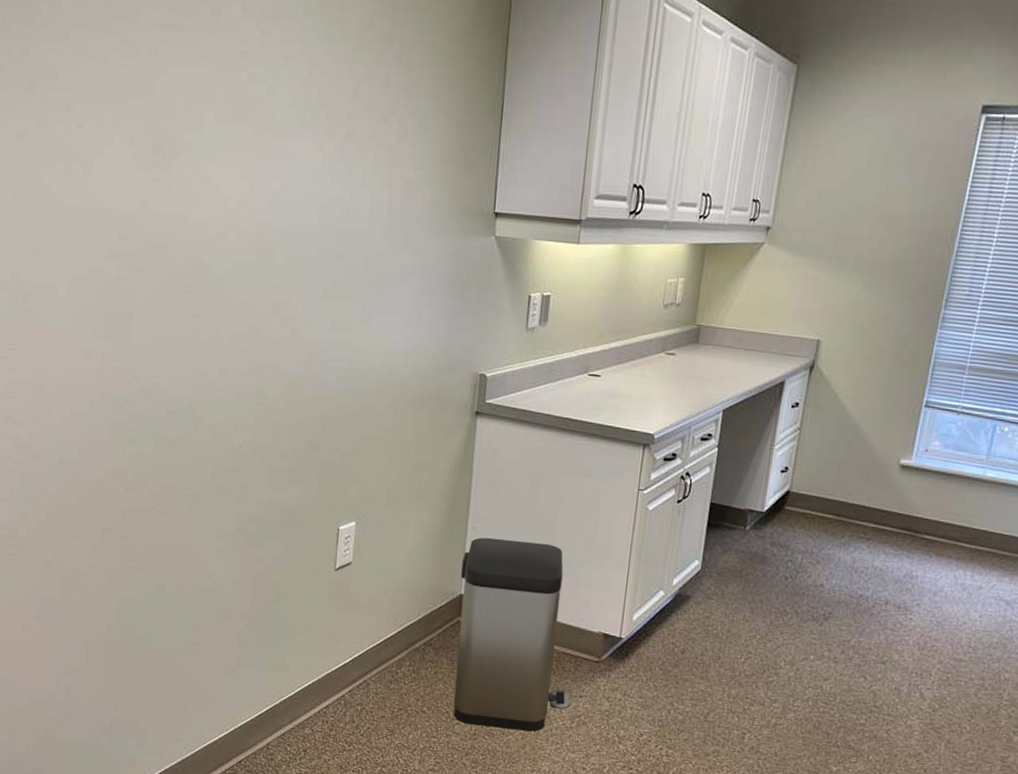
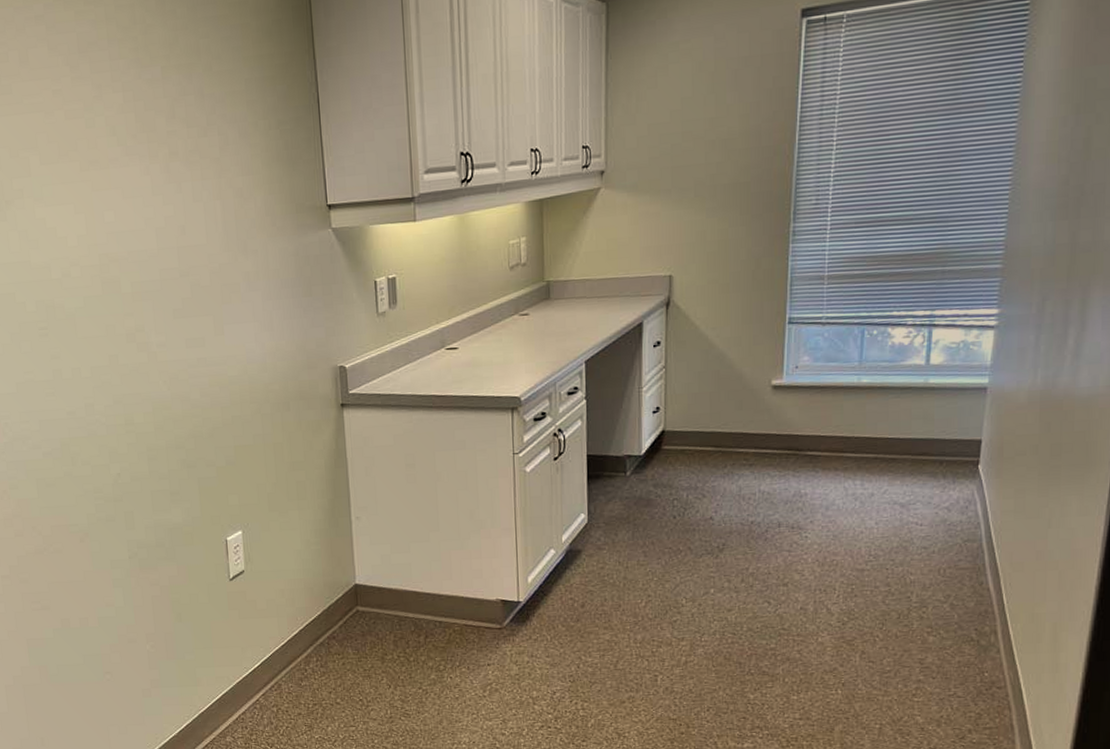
pedal bin: present [453,537,571,732] -> none [351,521,480,709]

